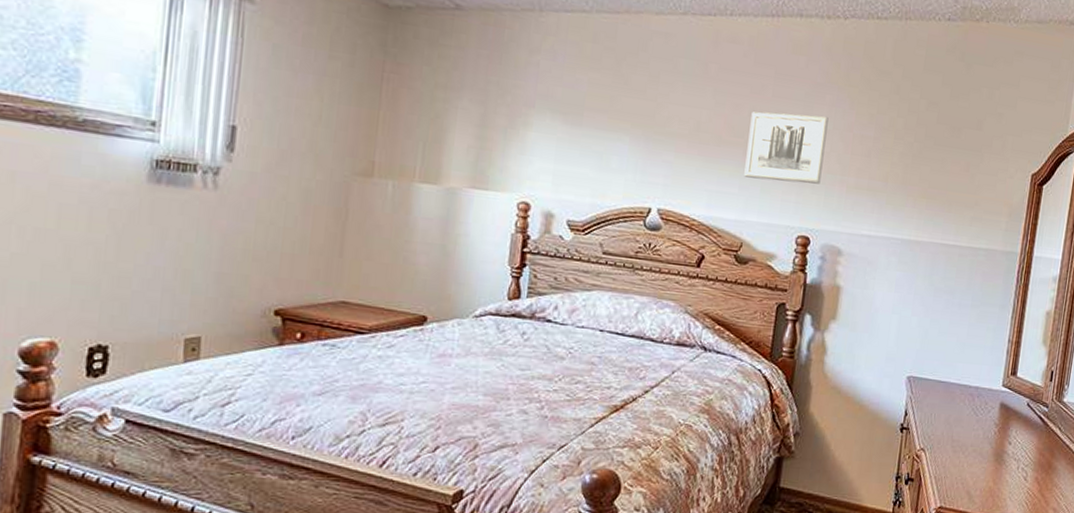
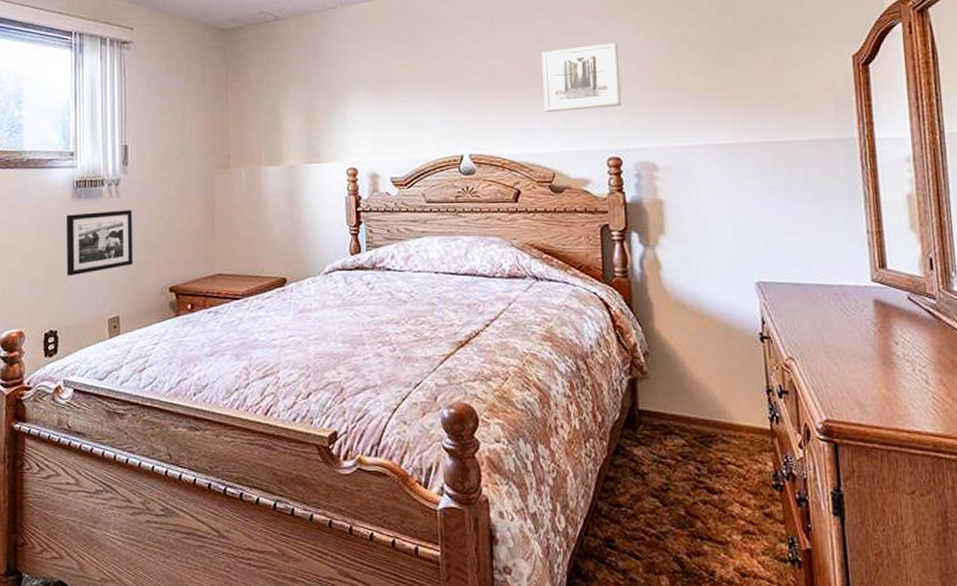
picture frame: none [130,201,233,281] -> present [67,210,133,277]

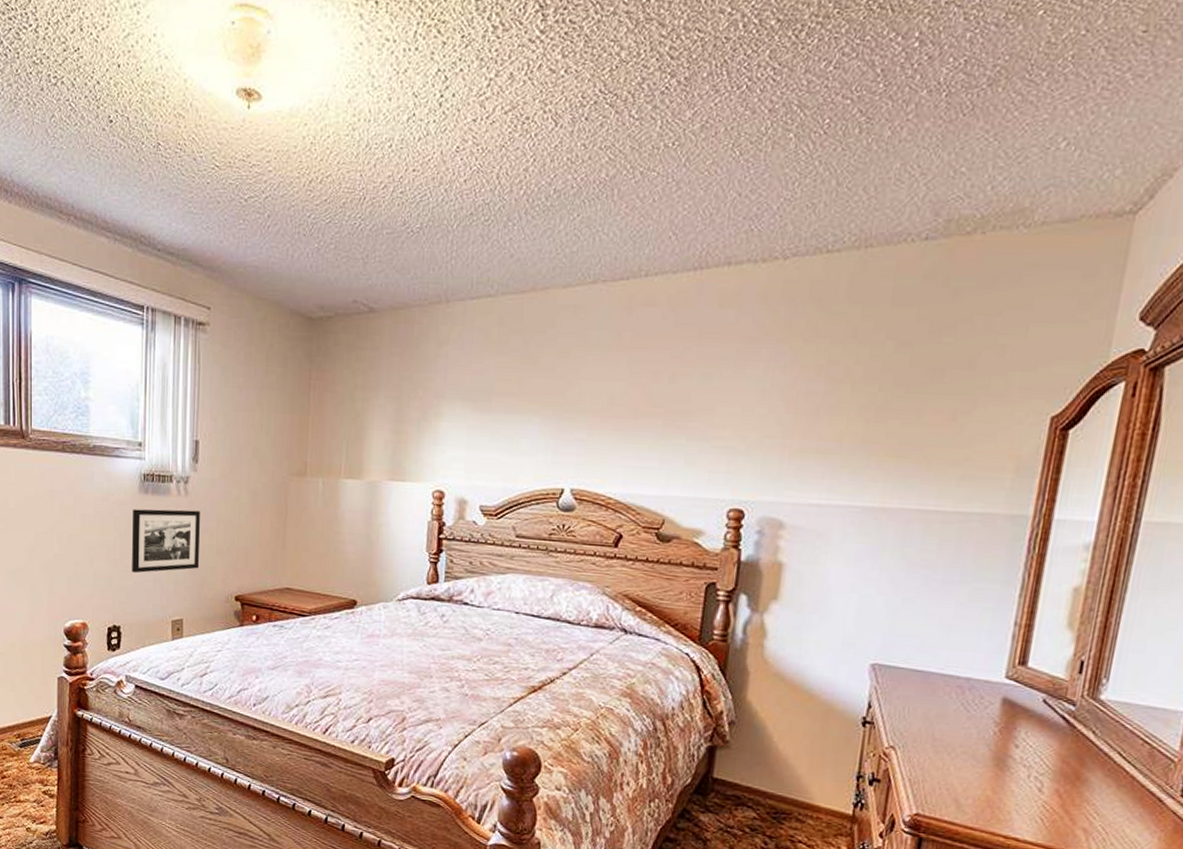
wall art: present [541,41,622,112] -> none [665,373,765,451]

